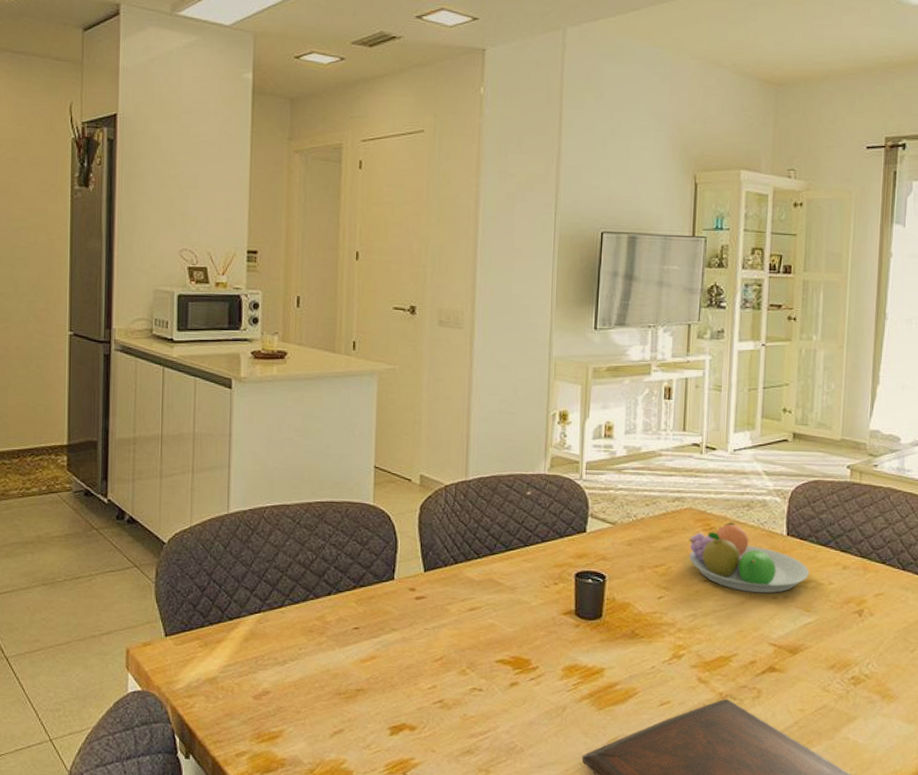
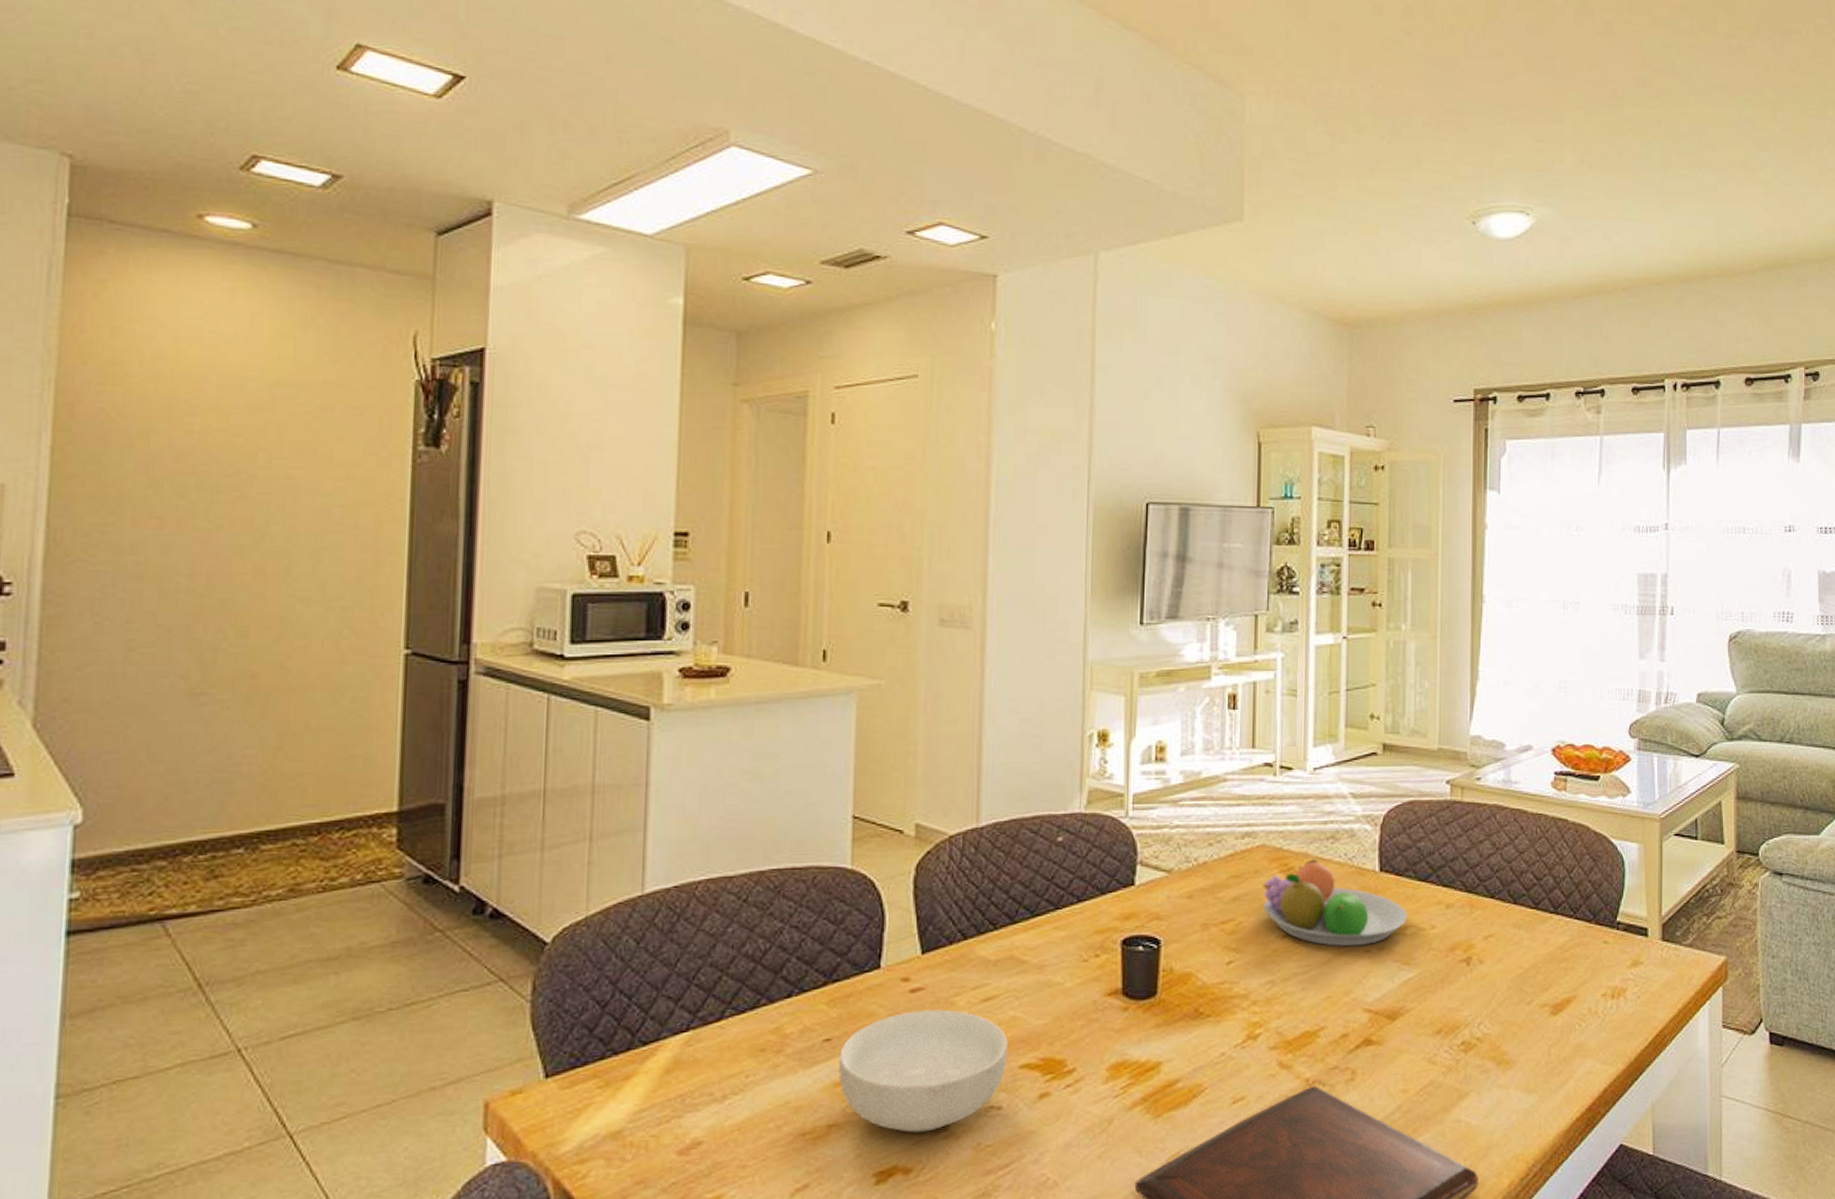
cereal bowl: none [364,613,487,702] -> present [839,1009,1008,1133]

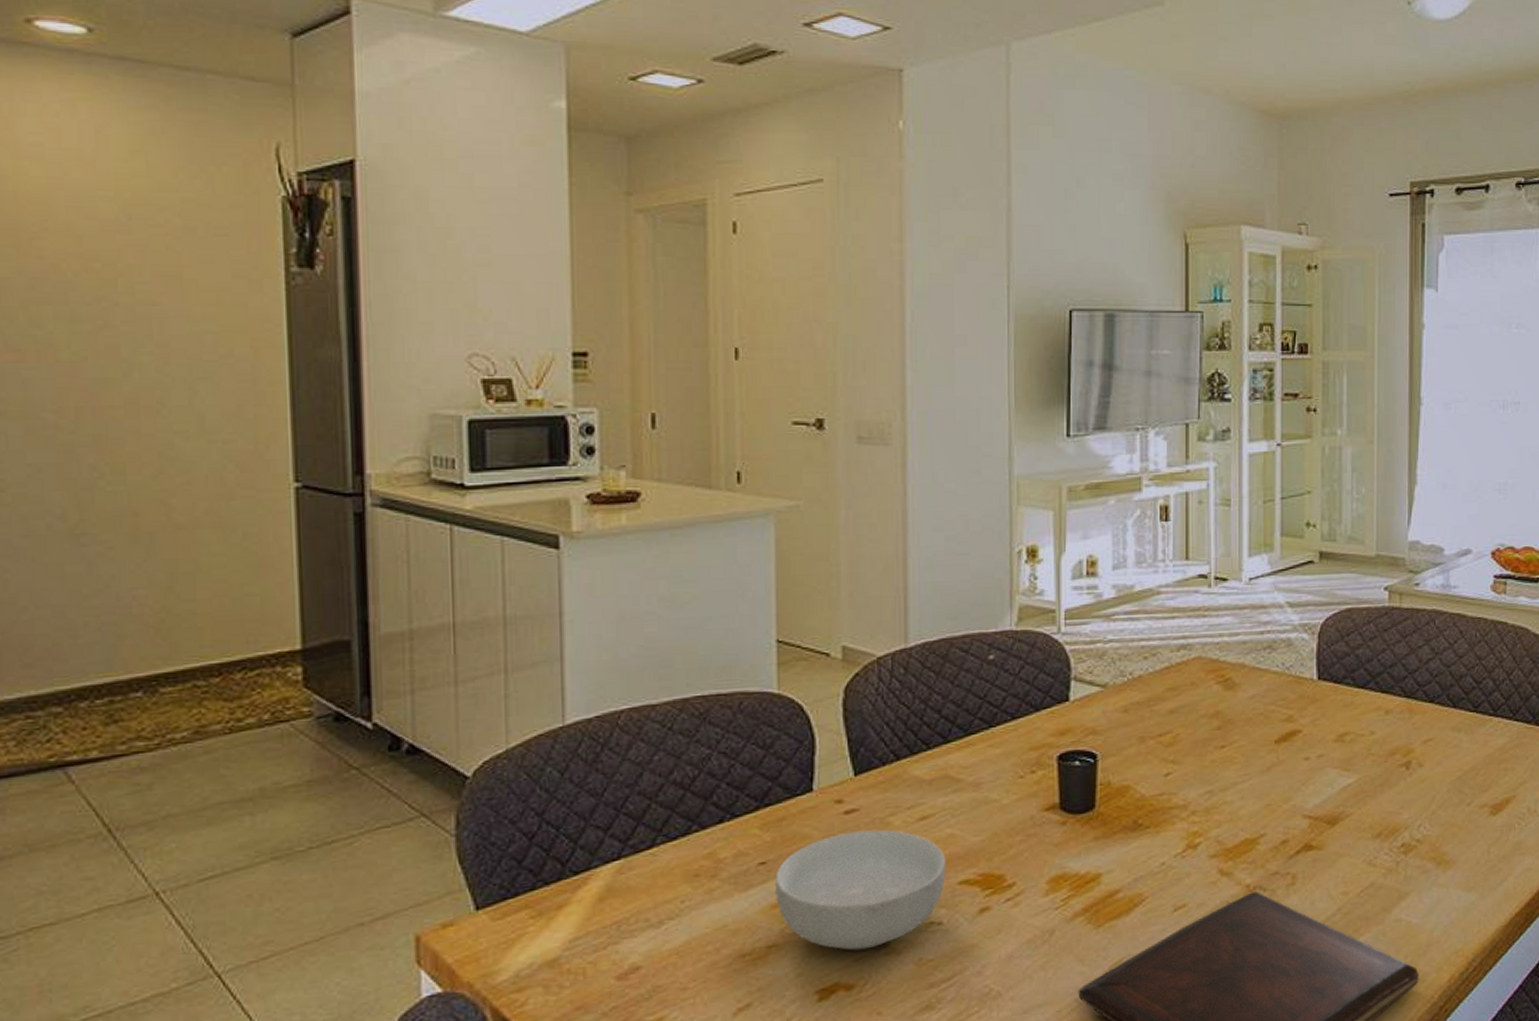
fruit bowl: present [1262,859,1408,947] -> none [1199,670,1347,755]

